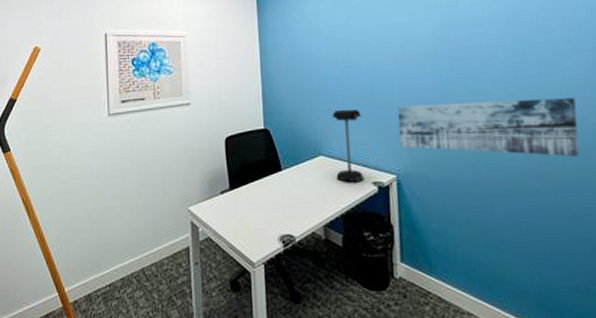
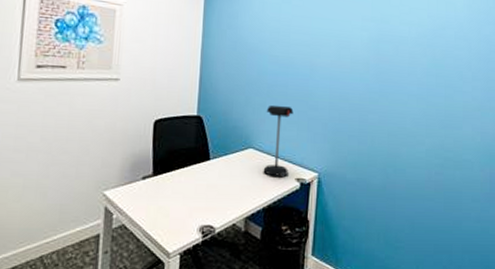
wall art: present [397,97,580,157] -> none [325,108,469,169]

